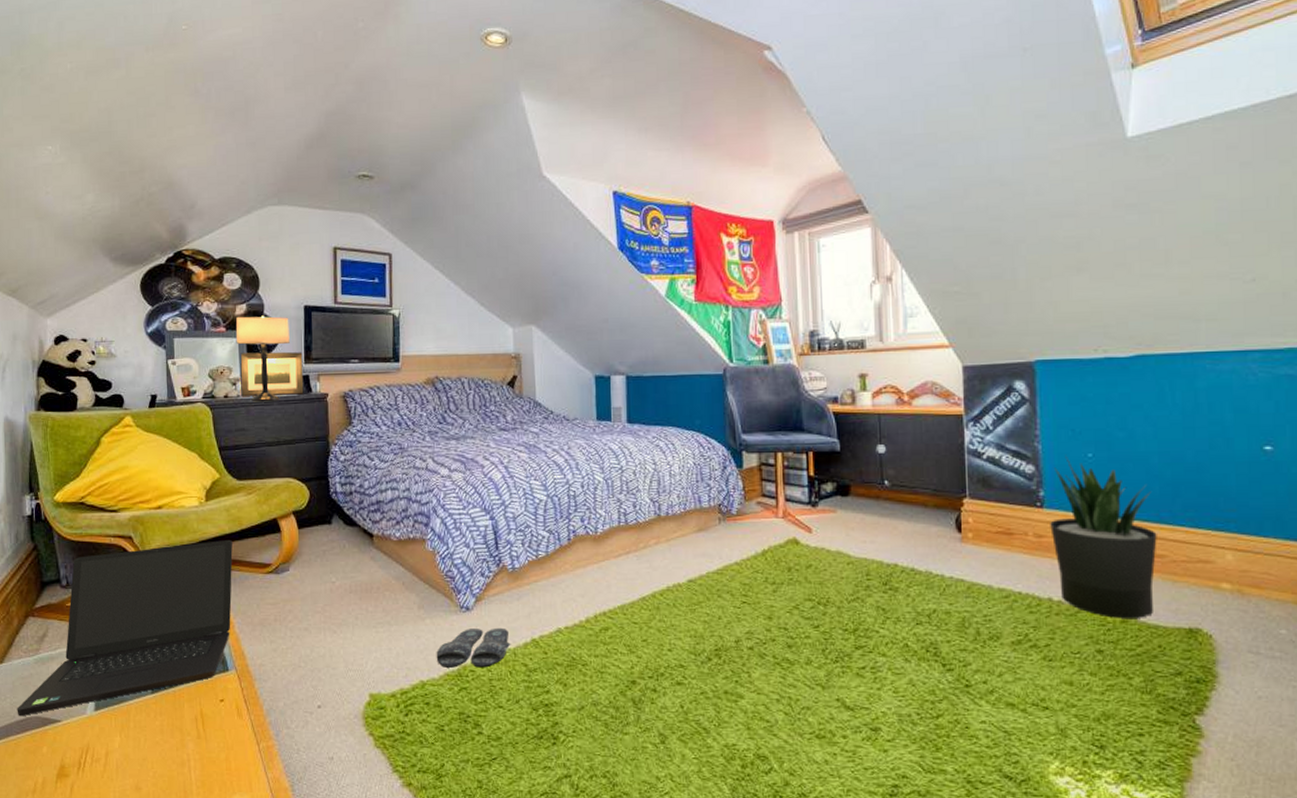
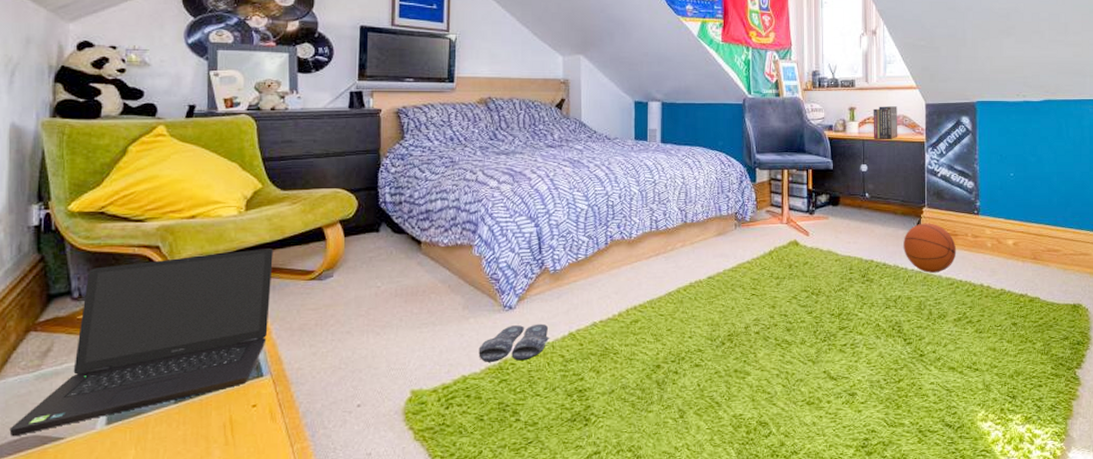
table lamp: present [235,315,290,402] -> none [286,32,344,115]
picture frame: present [240,352,304,397] -> none [290,68,357,110]
books: none [891,370,926,413] -> present [873,106,898,139]
basketball: none [938,518,1013,582] -> present [904,223,957,273]
planter: present [1050,456,1157,618] -> none [983,175,1055,298]

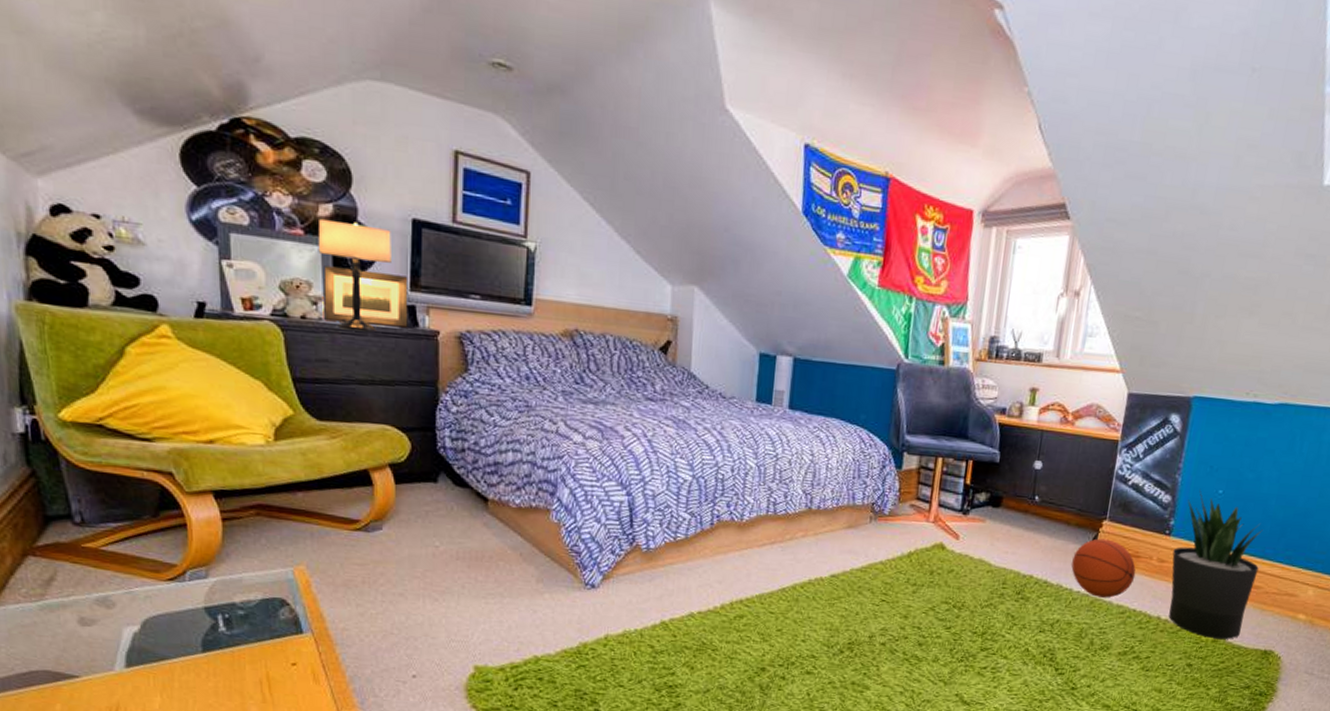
laptop: present [9,247,273,437] -> none [16,487,310,670]
table lamp: none [286,32,344,115] -> present [317,218,391,332]
picture frame: none [290,68,357,110] -> present [323,266,408,328]
slippers: present [478,323,550,362] -> none [553,606,638,647]
books: present [873,106,898,139] -> none [1055,390,1092,433]
planter: none [983,175,1055,298] -> present [1168,490,1263,639]

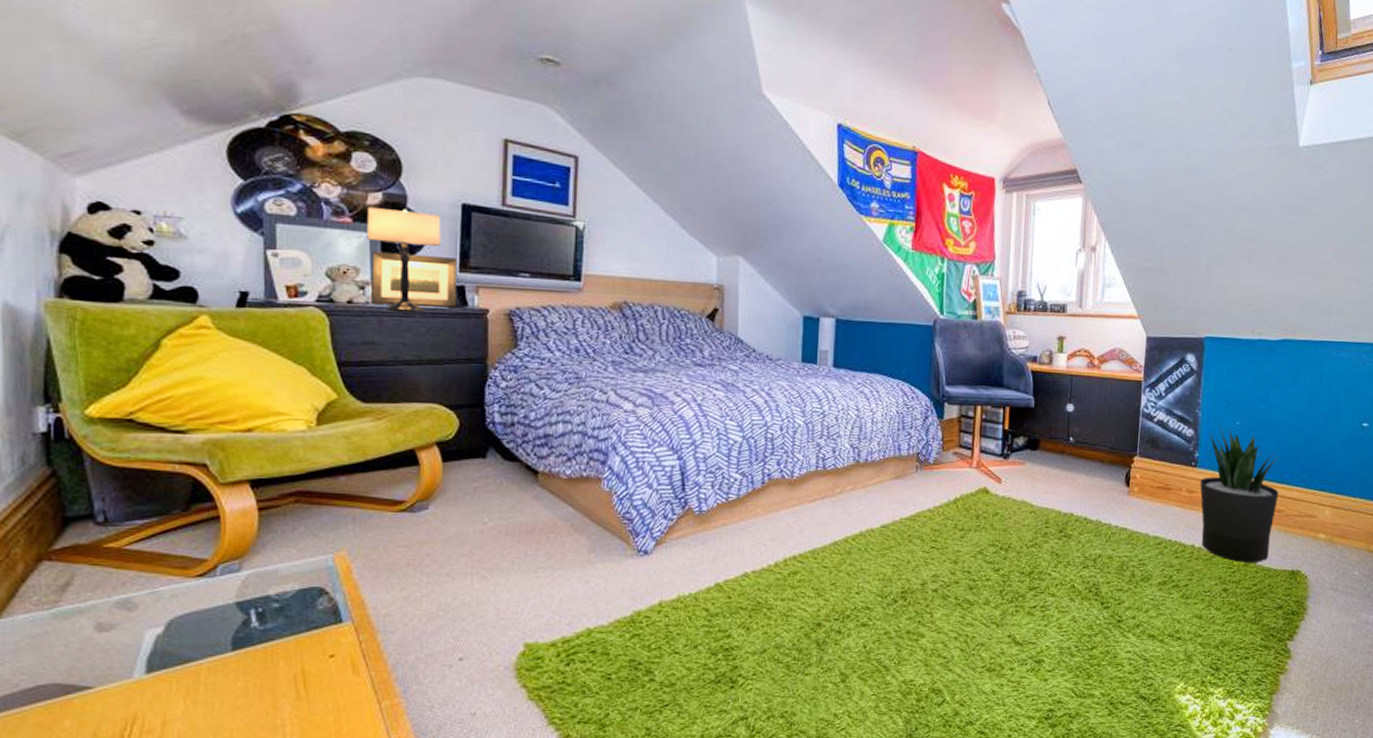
basketball: present [1071,538,1136,598] -> none [1108,474,1168,530]

